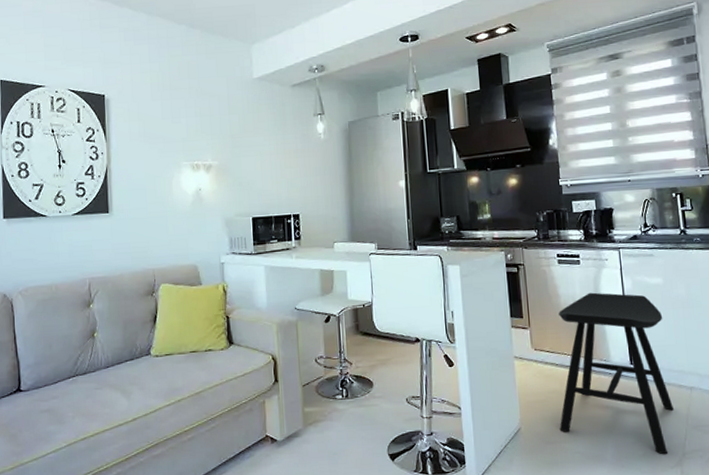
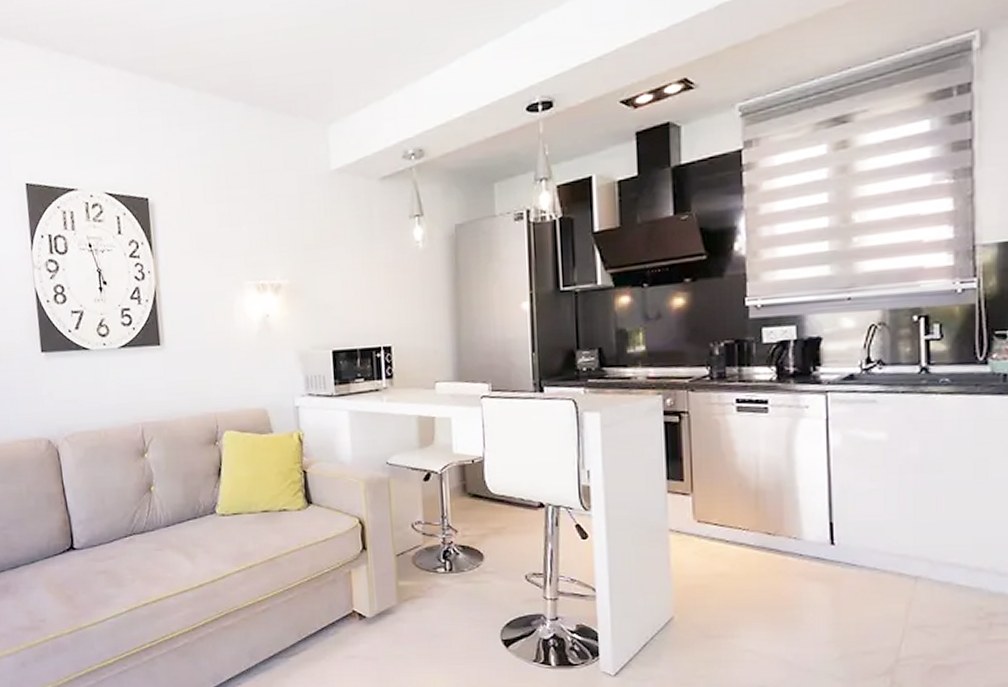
stool: present [559,292,674,454] -> none [725,450,888,658]

